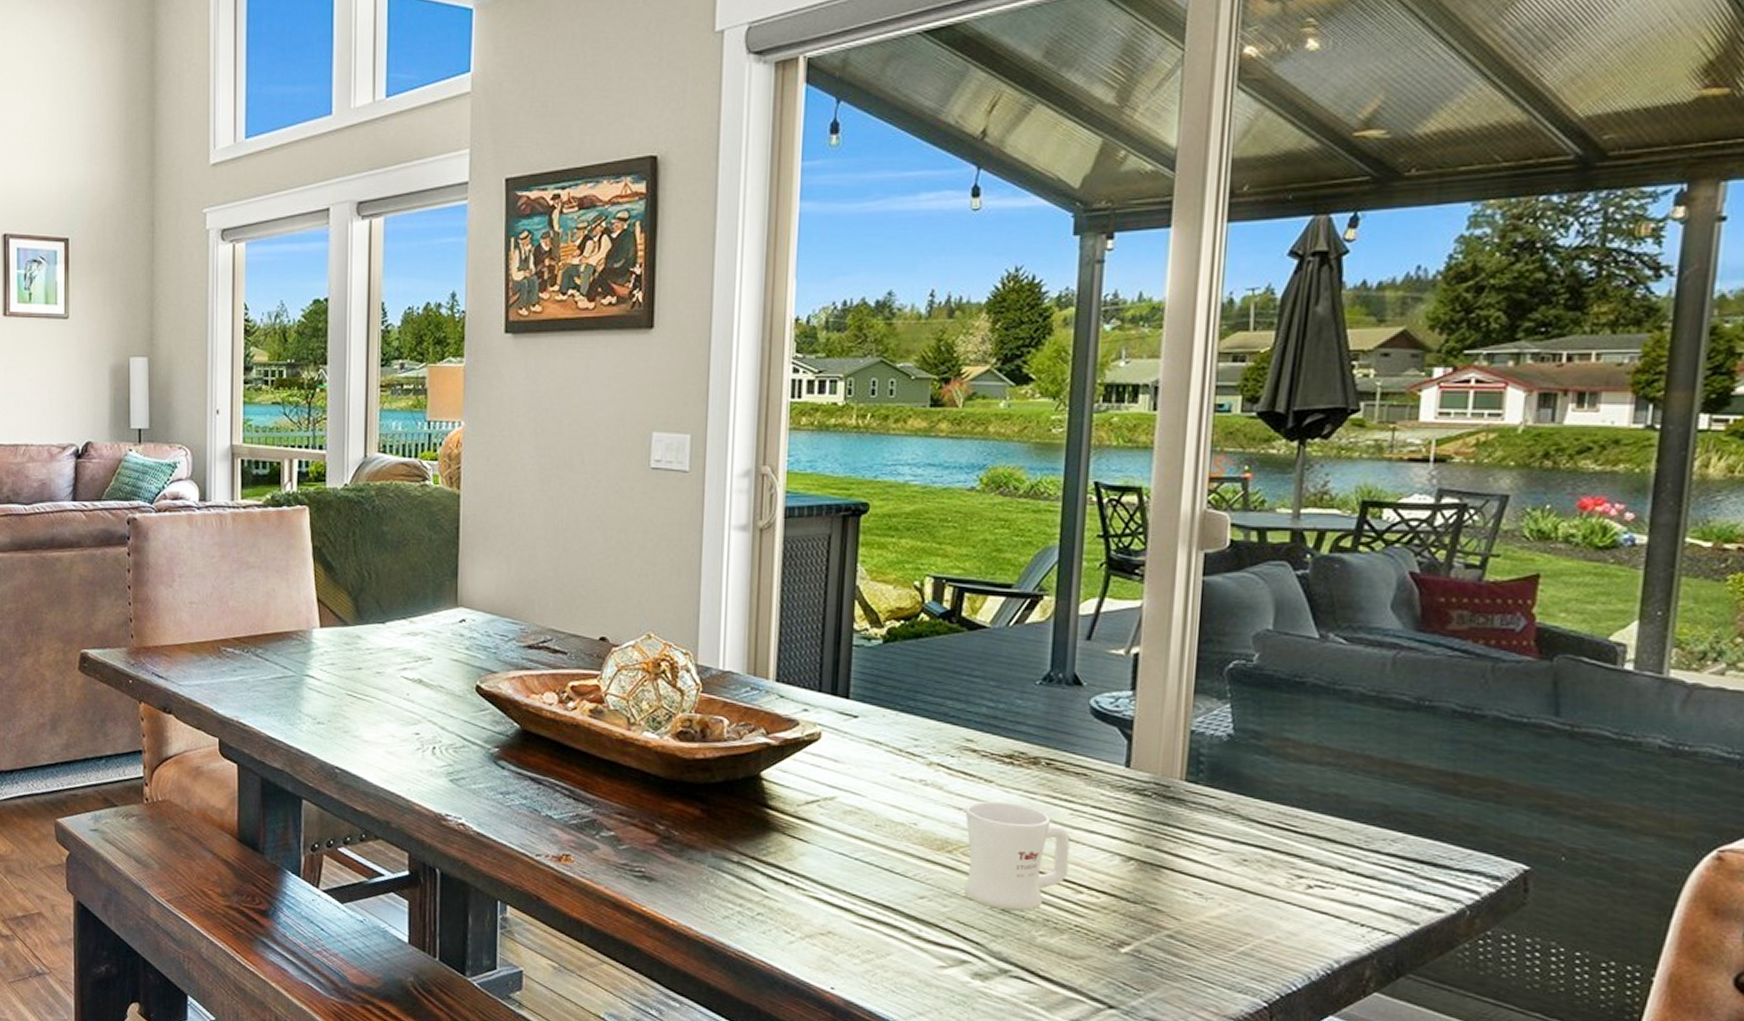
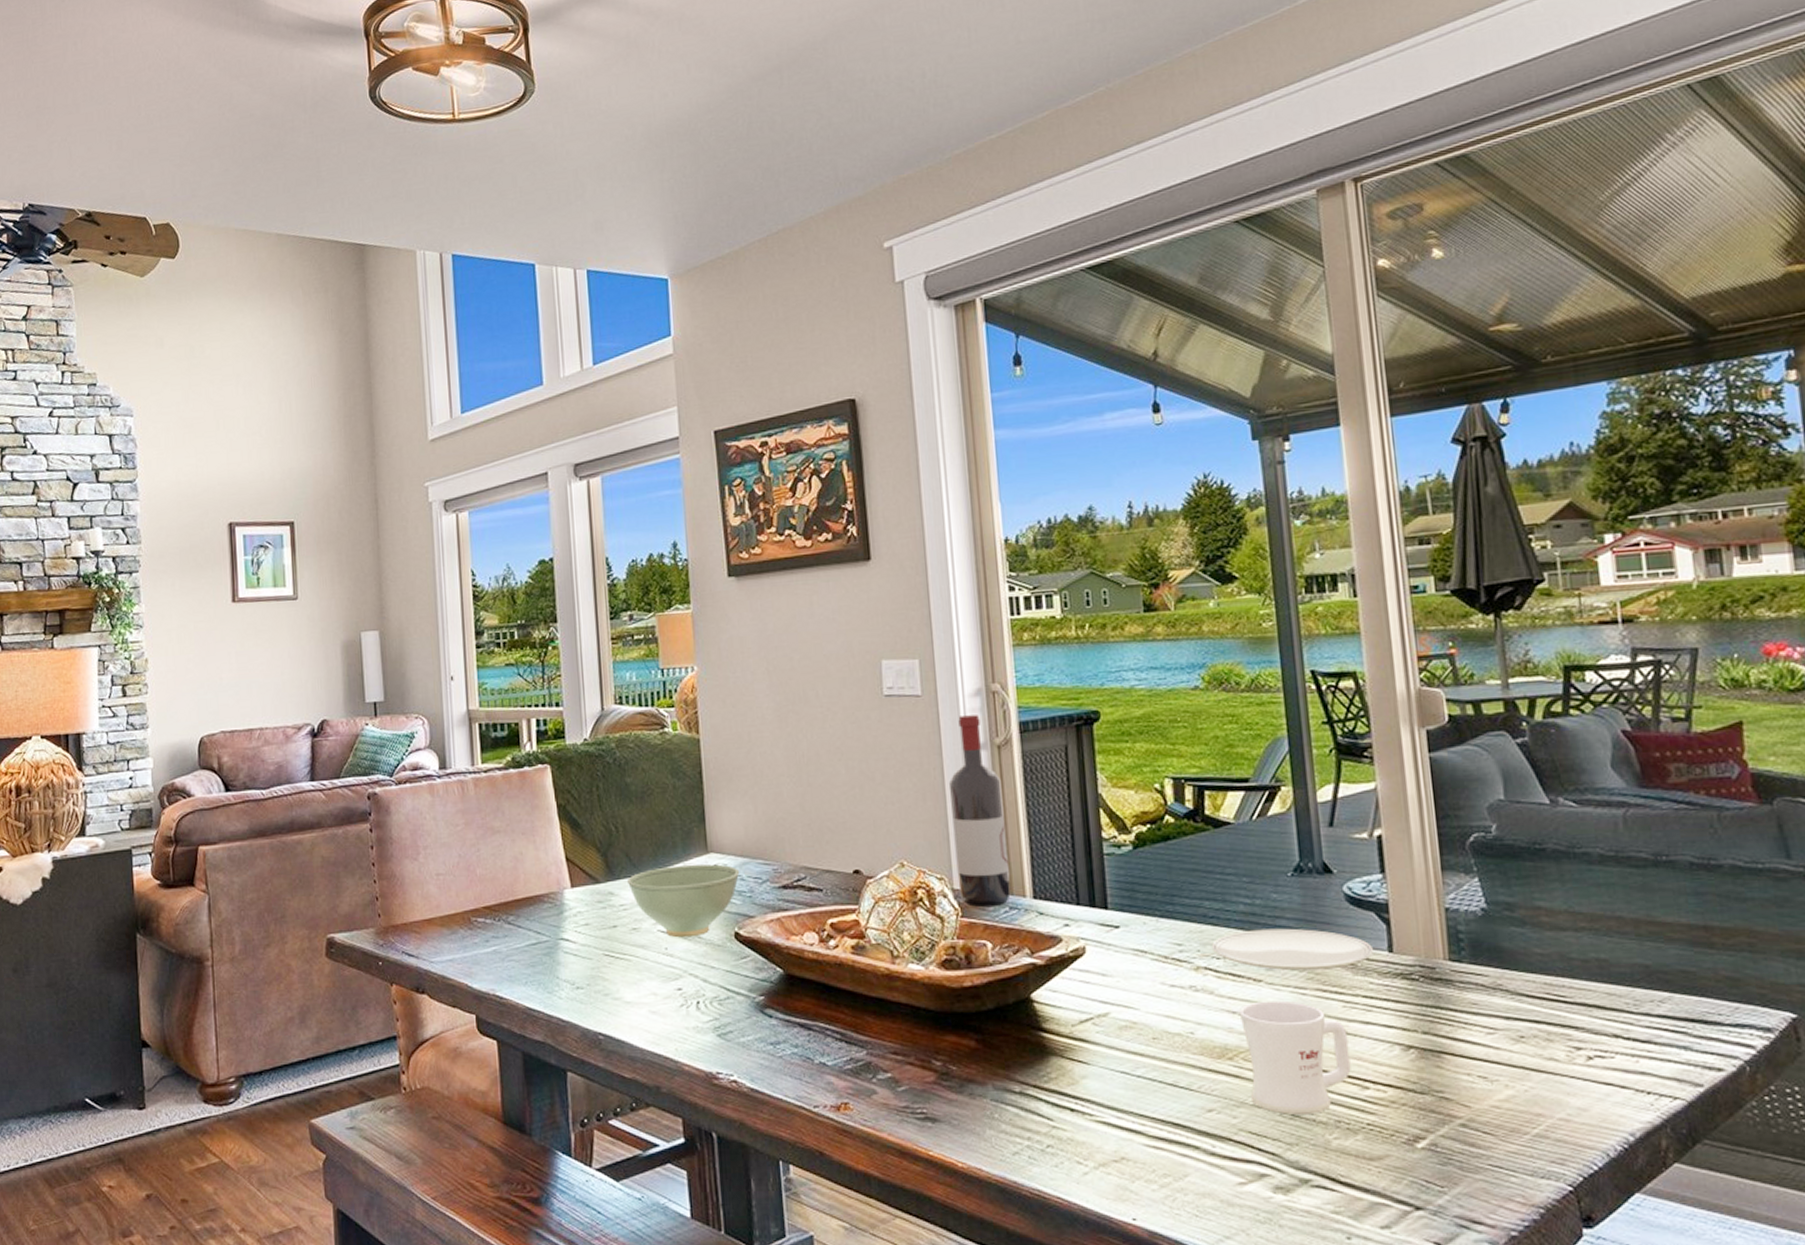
bowl: none [376,616,487,686] -> present [628,864,740,938]
wine bottle: none [702,495,759,686] -> present [948,715,1011,908]
plate: none [947,732,1110,778] -> present [1211,928,1373,971]

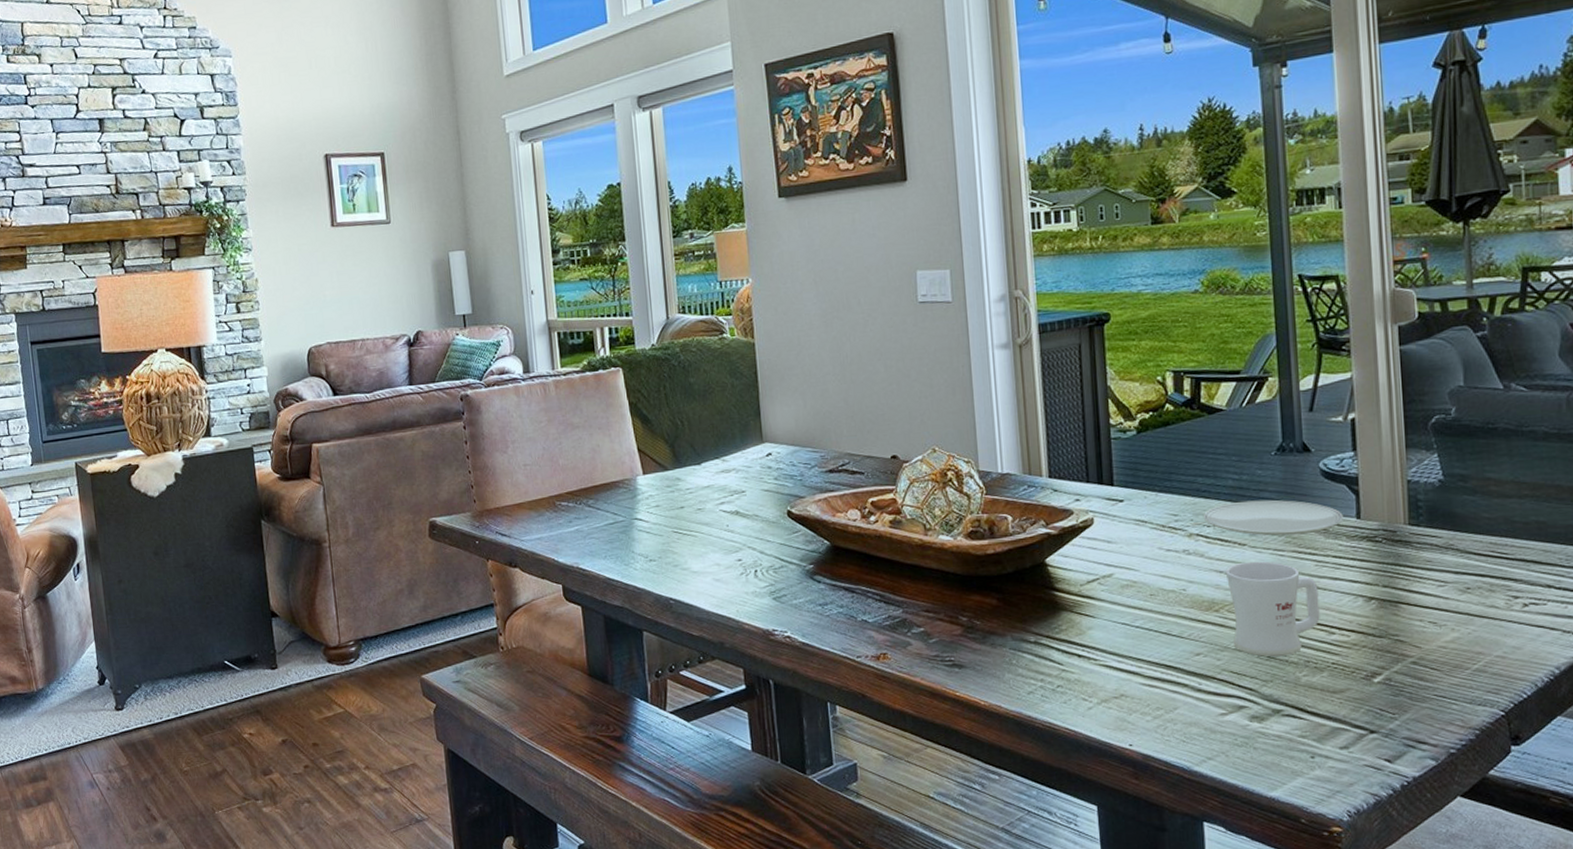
bowl: present [628,864,740,938] -> none [693,452,792,516]
wine bottle: present [948,715,1011,908] -> none [975,318,1029,487]

